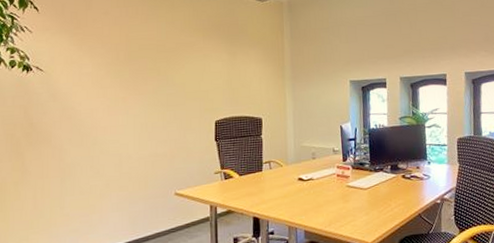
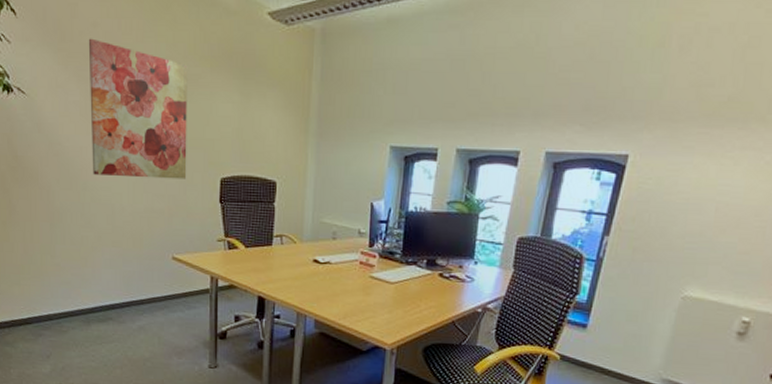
wall art: none [100,23,186,131] -> present [88,38,188,179]

